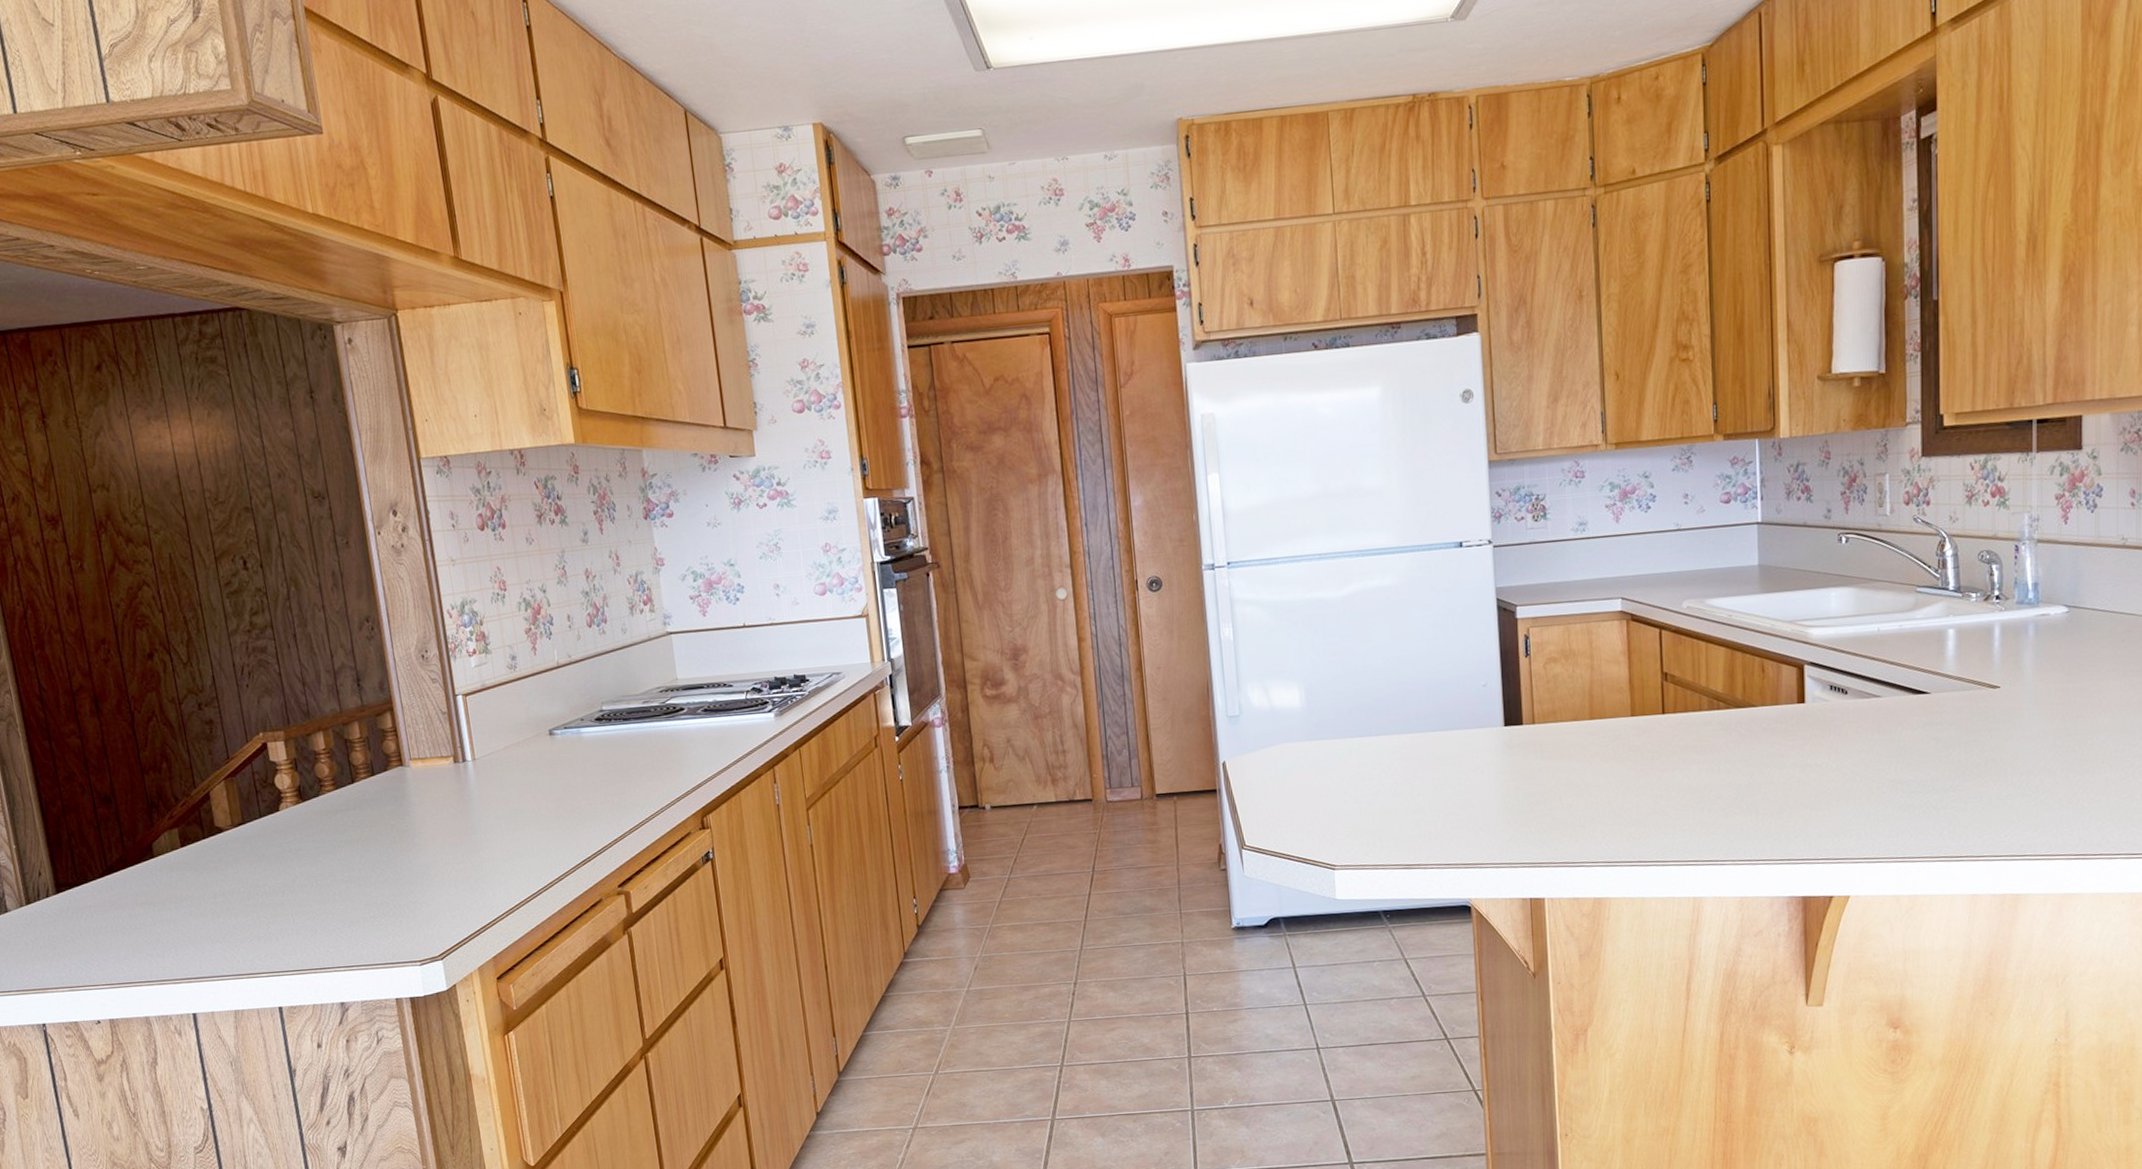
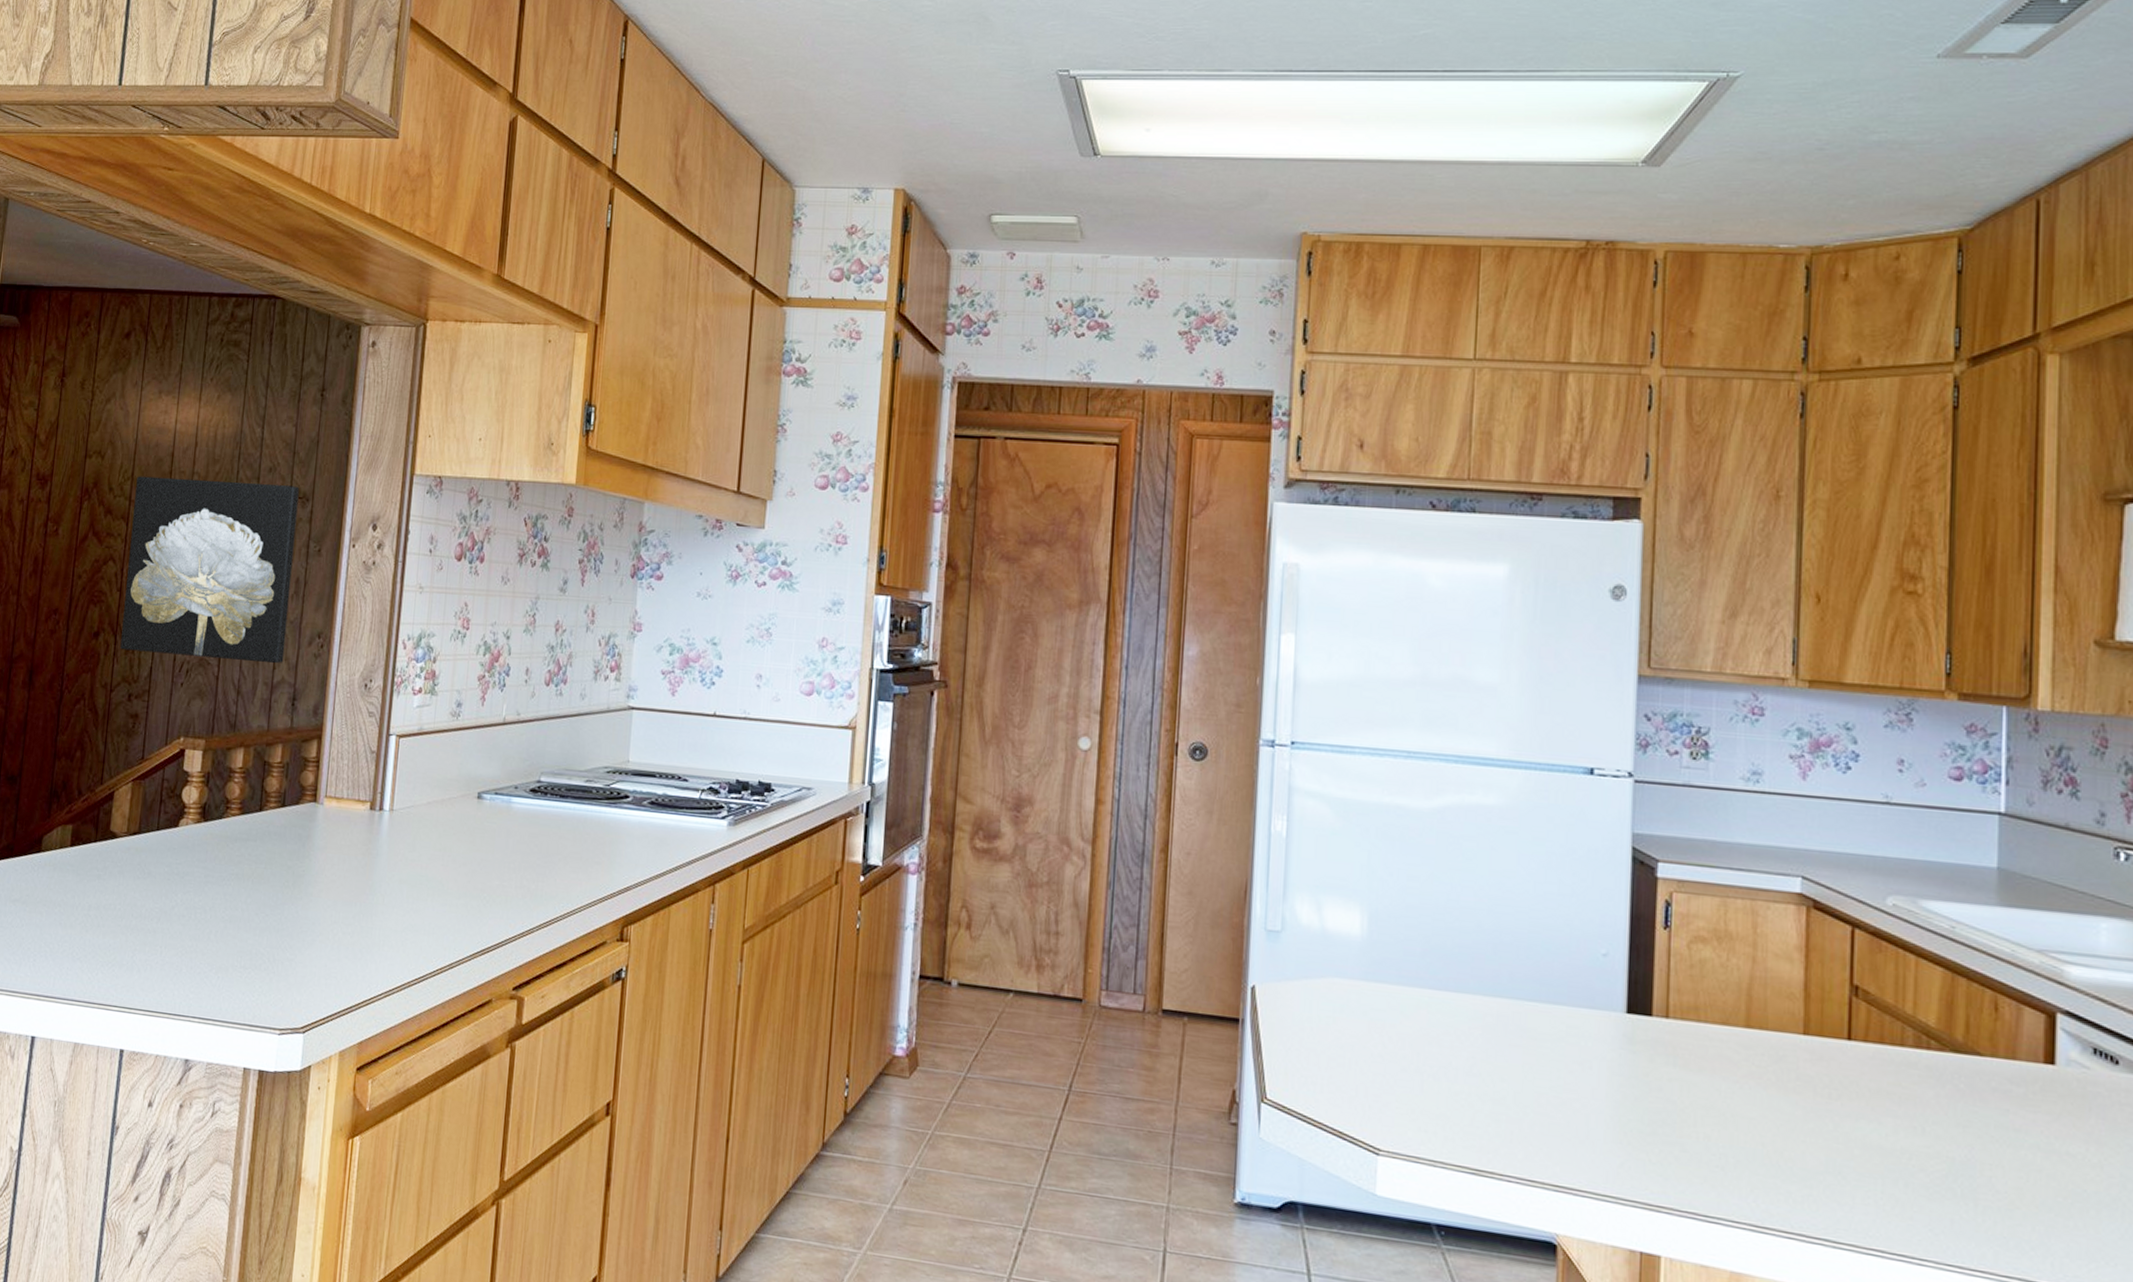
wall art: none [148,487,339,665] -> present [120,476,299,664]

